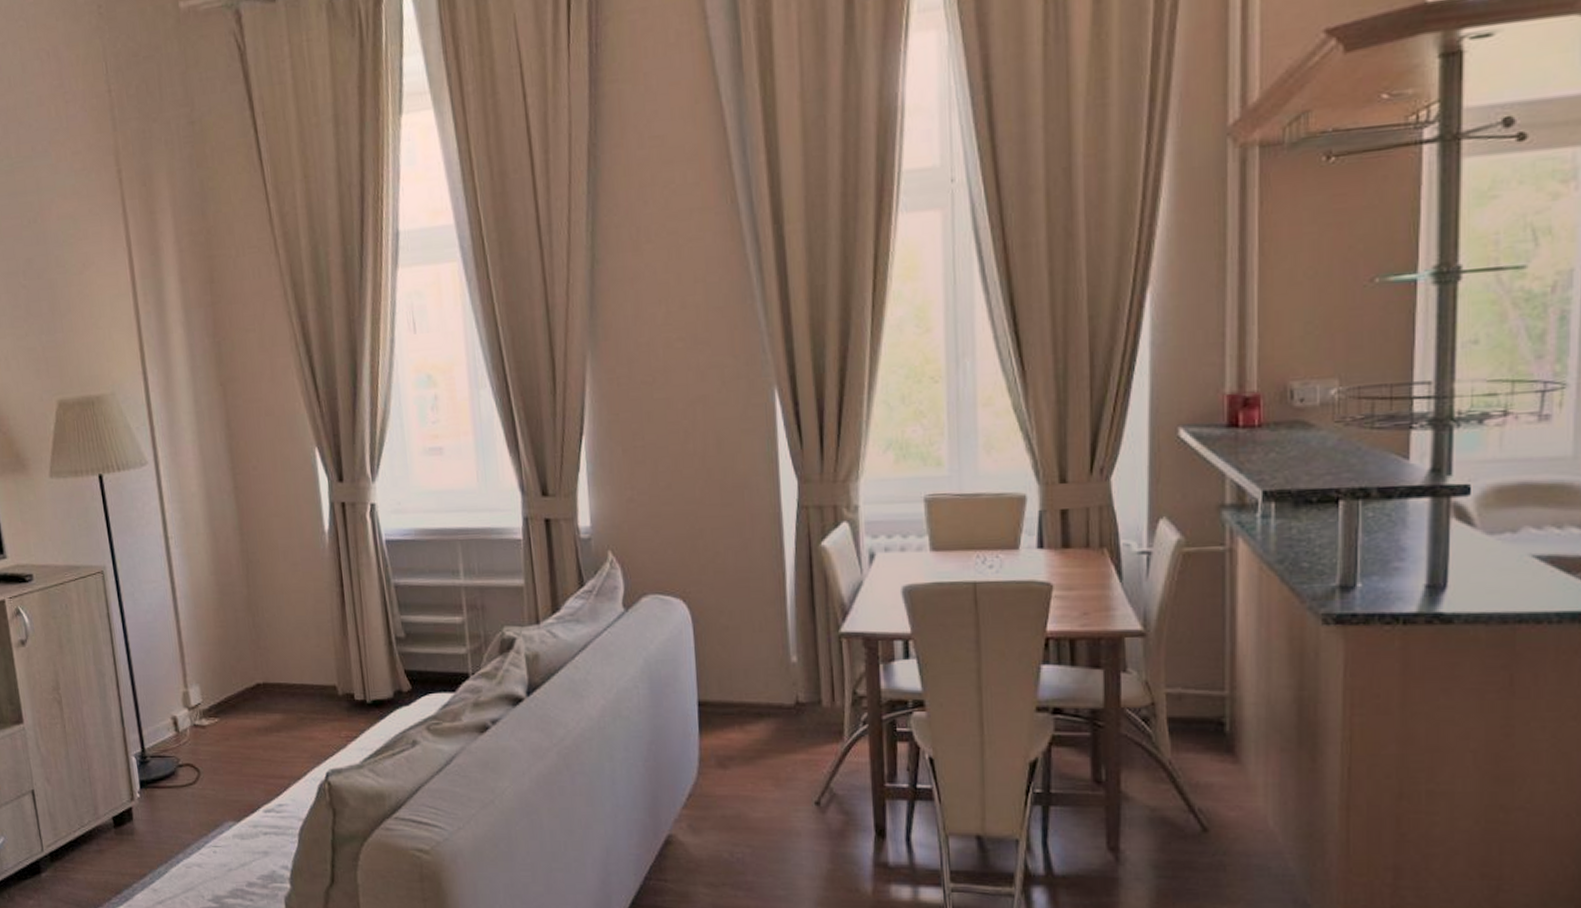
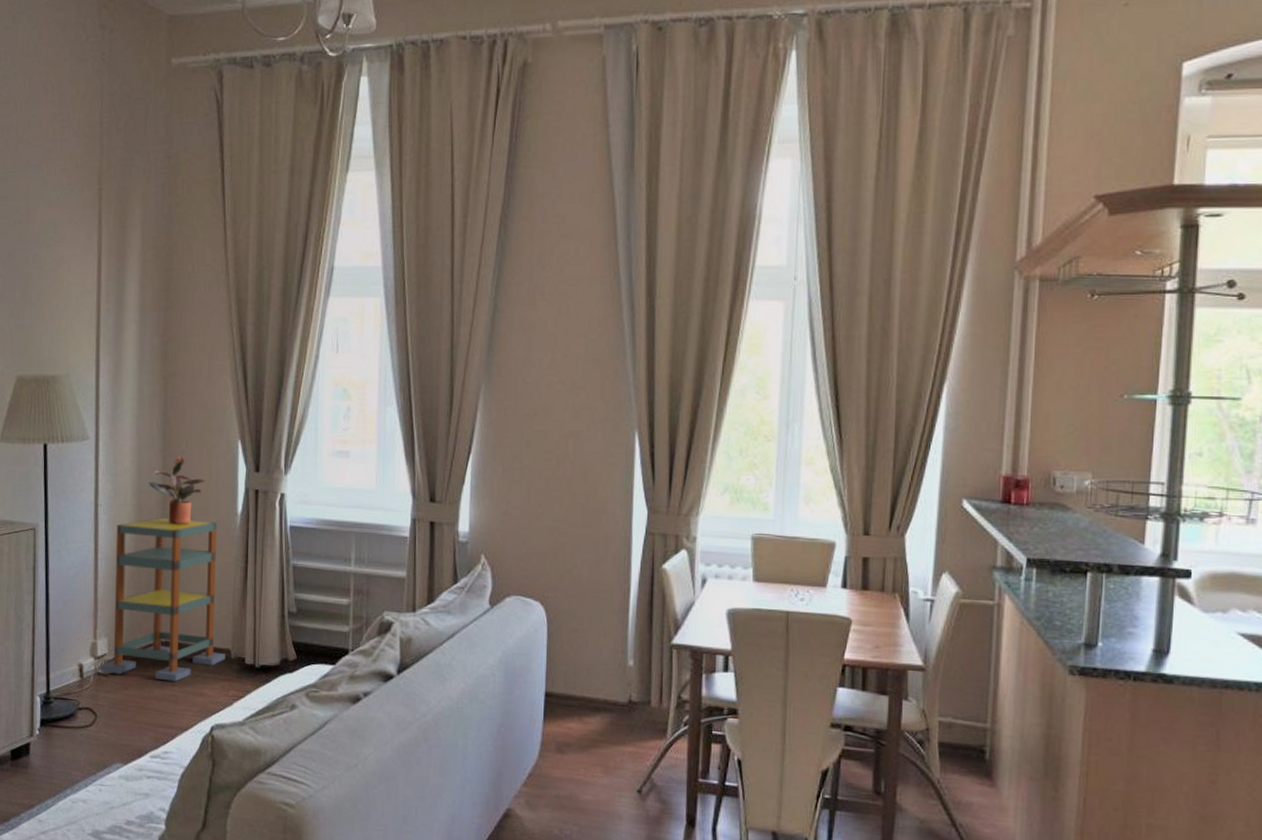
shelving unit: none [191,544,333,727] -> present [99,518,226,682]
potted plant: none [219,473,284,551] -> present [147,456,205,524]

